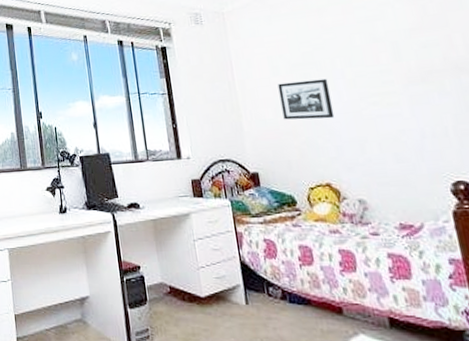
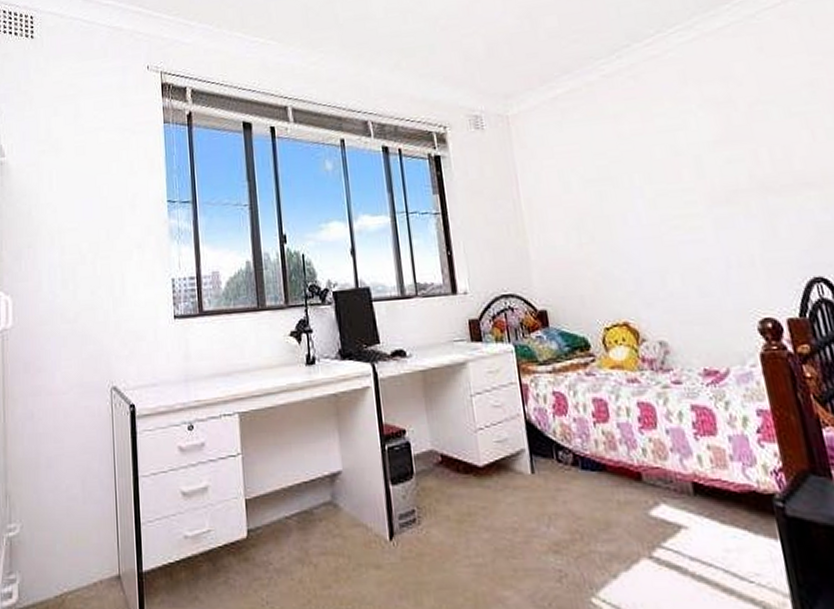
picture frame: present [277,78,335,120] -> none [569,197,633,246]

